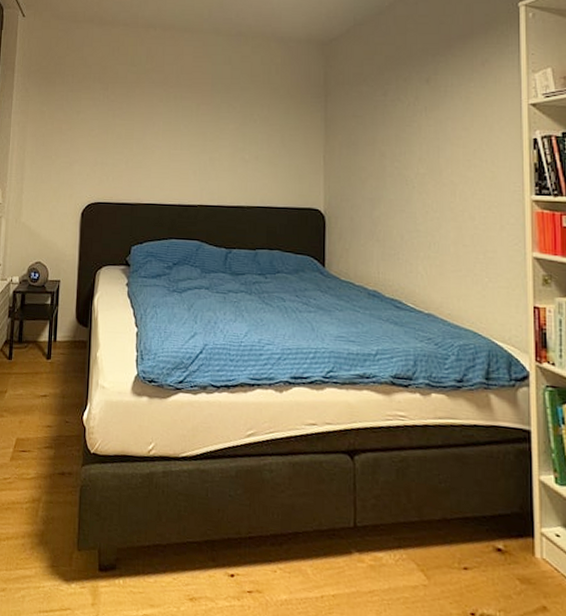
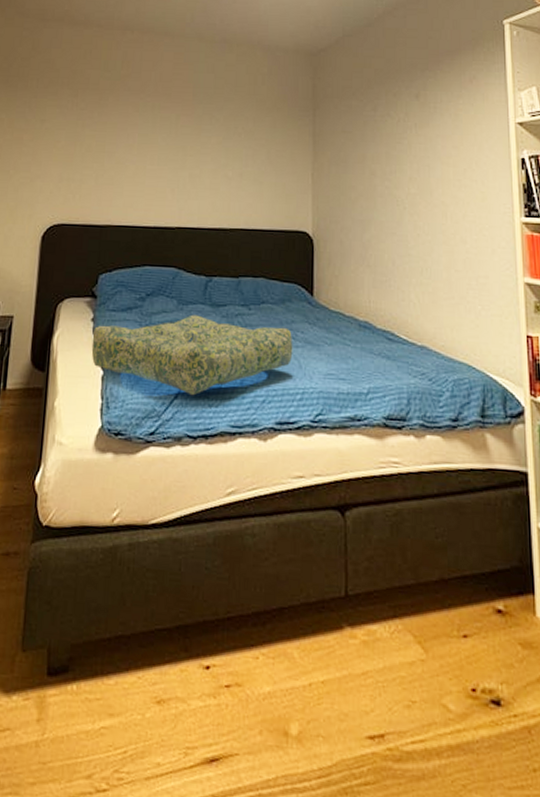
seat cushion: none [127,282,306,352] -> present [91,314,293,396]

